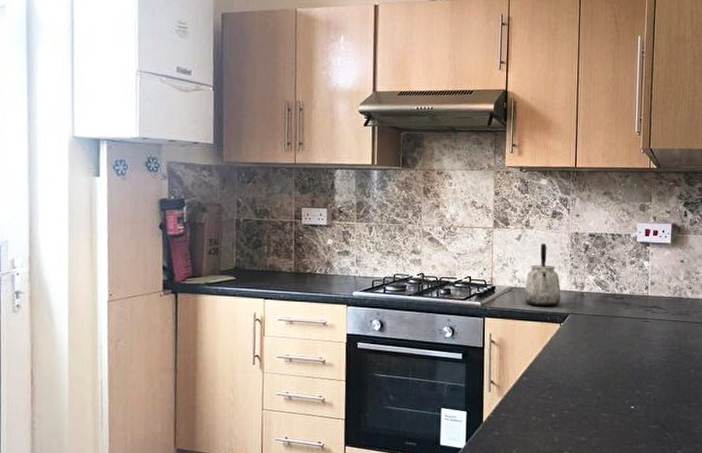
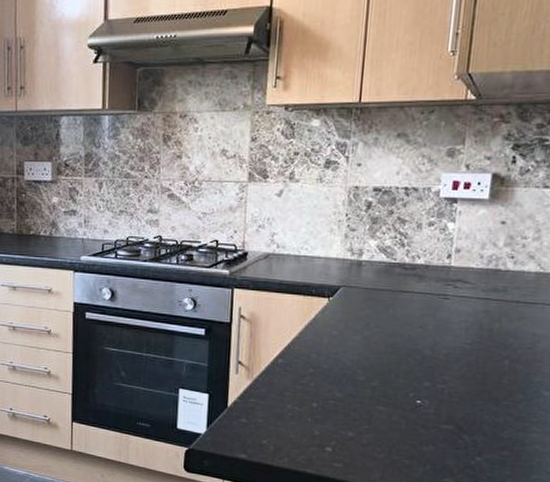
kettle: present [524,243,561,307] -> none [284,200,332,278]

